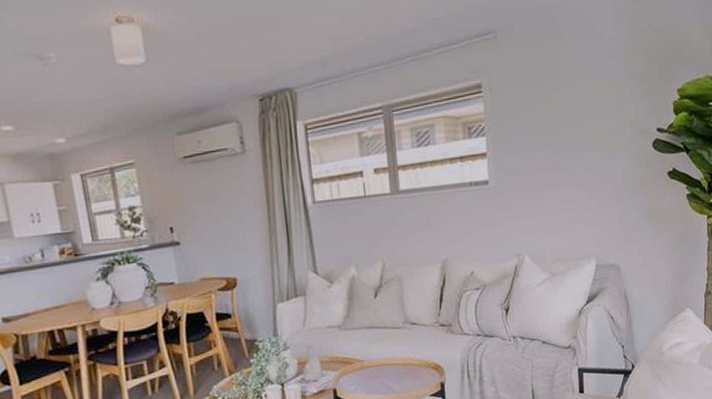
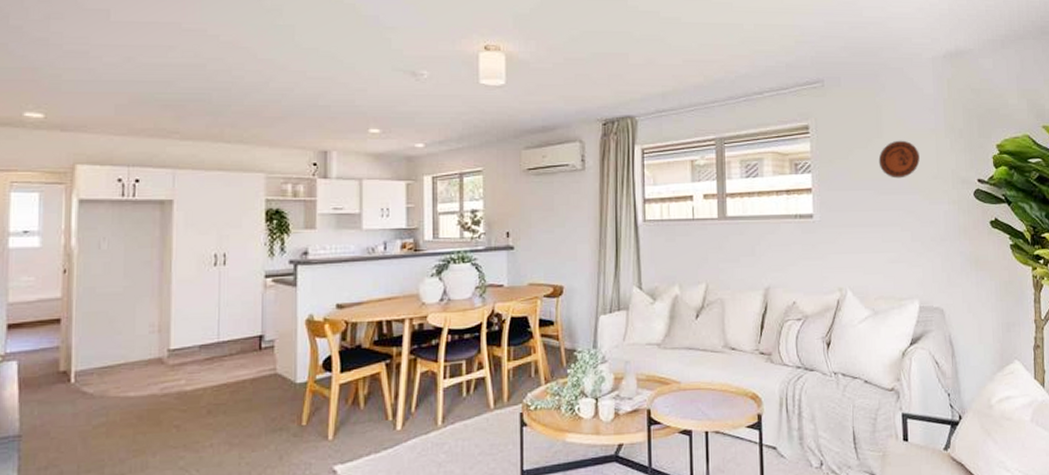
decorative plate: none [555,92,598,135] -> present [878,140,920,179]

